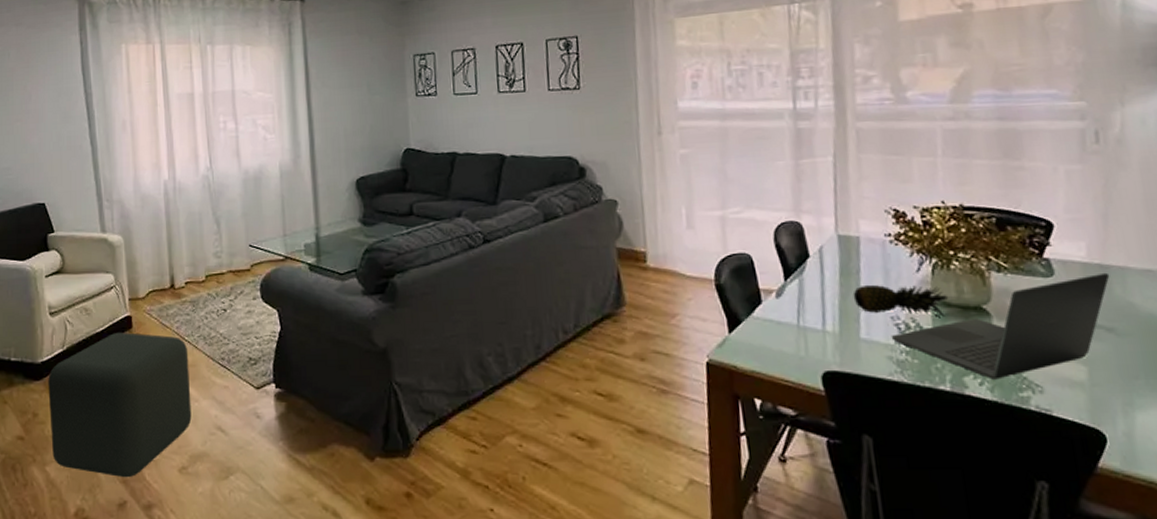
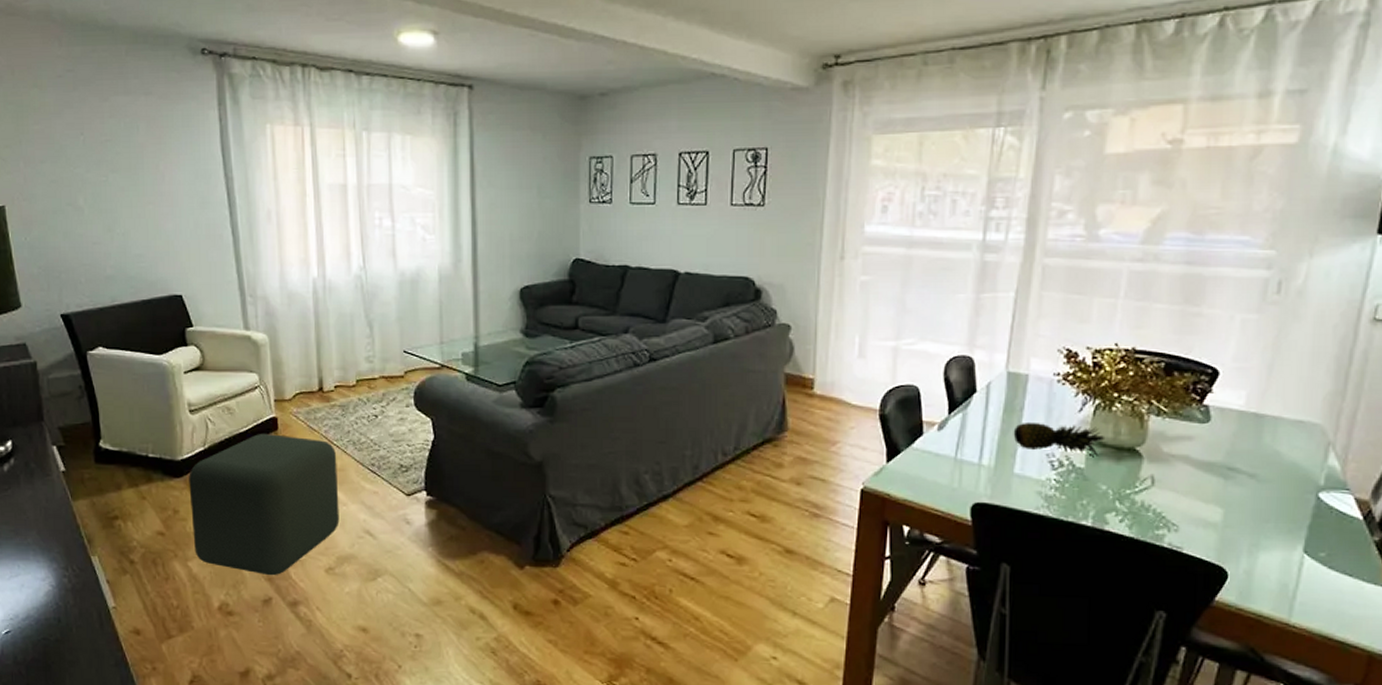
laptop: present [891,272,1110,380] -> none [1043,421,1263,518]

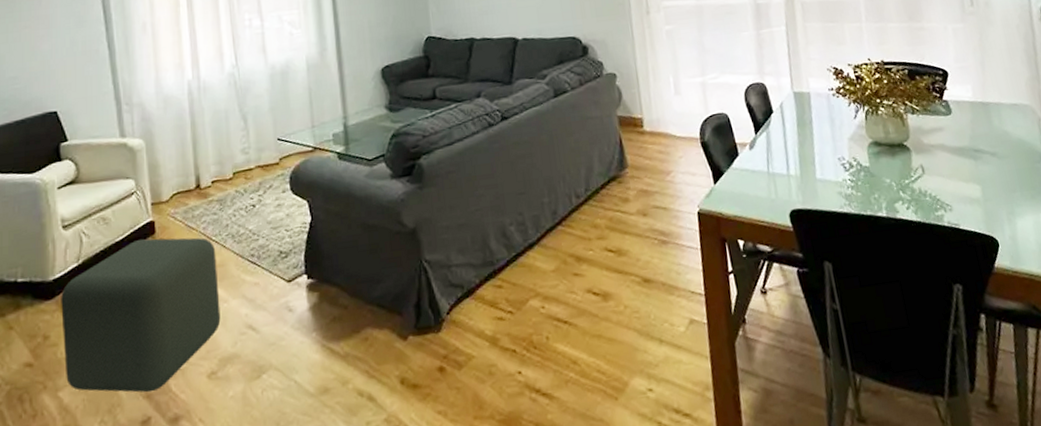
fruit: present [1013,421,1106,456] -> none [808,129,880,156]

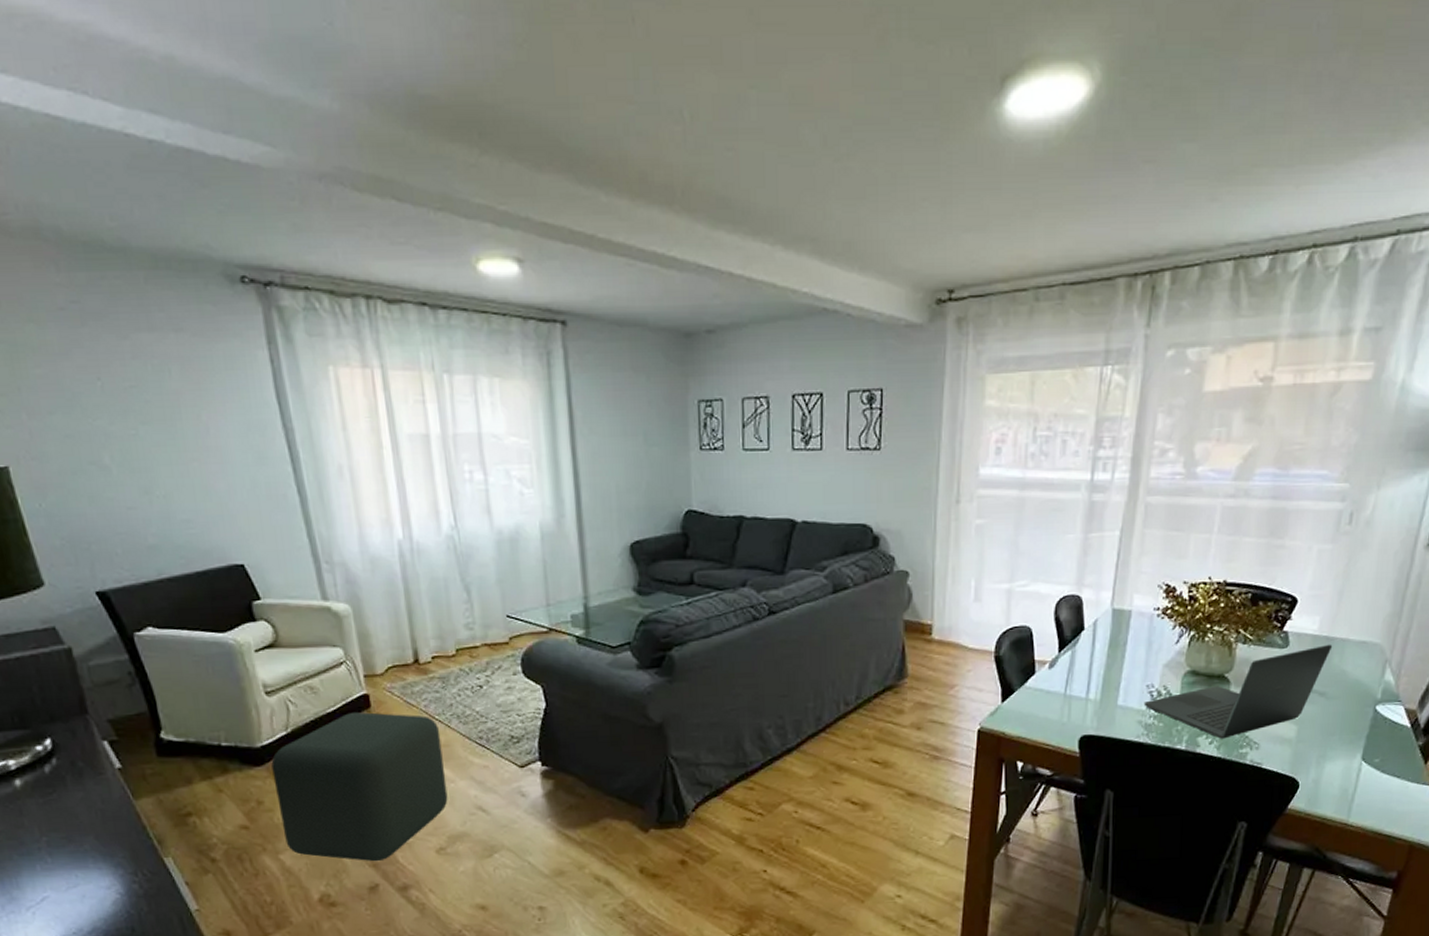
laptop: none [839,108,990,204] -> present [1143,644,1333,739]

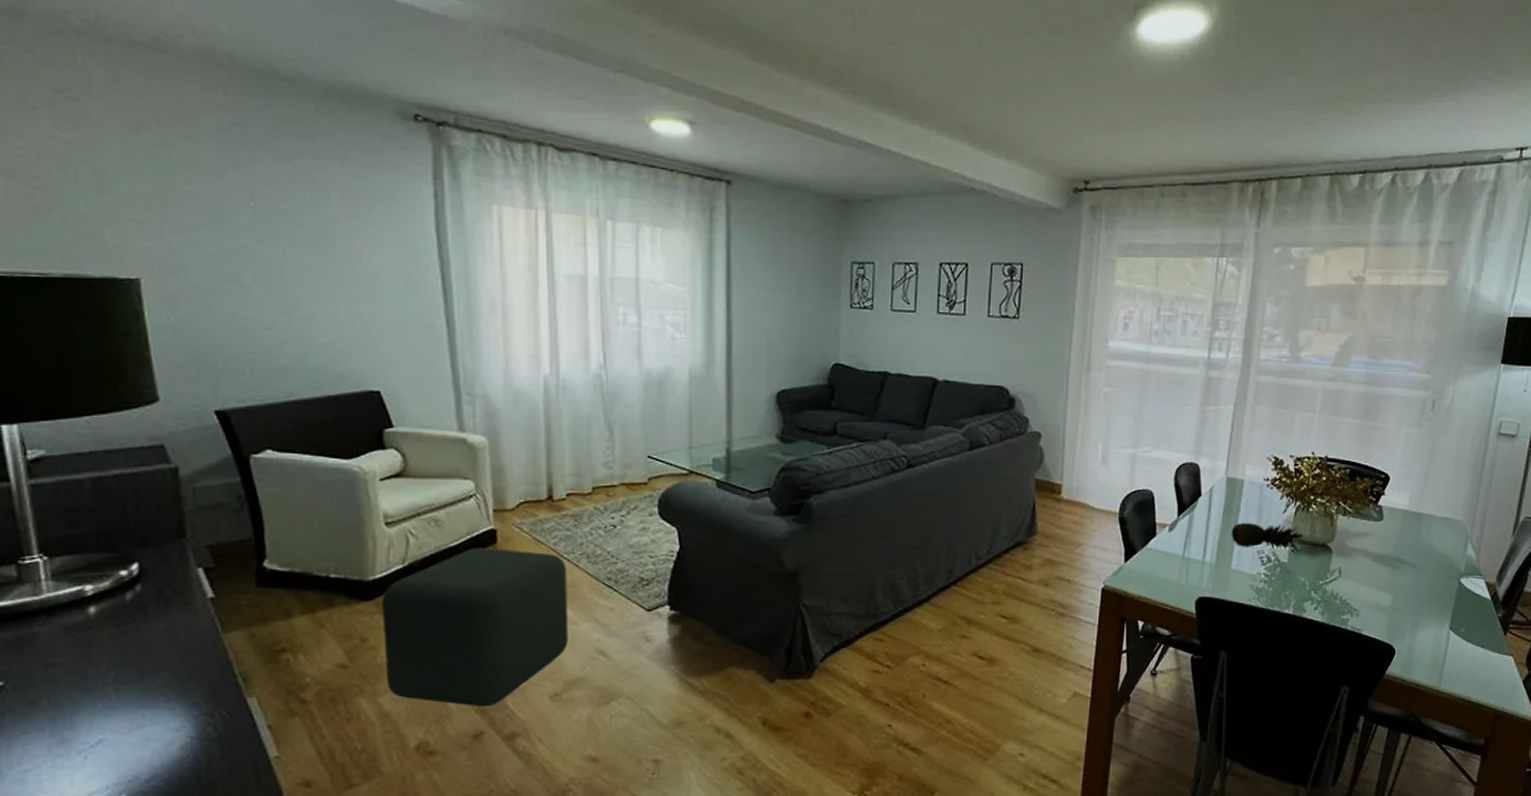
fruit: none [1117,655,1199,685] -> present [1231,522,1304,552]
laptop: present [1143,644,1333,739] -> none [1255,519,1421,605]

